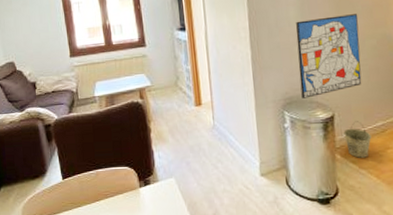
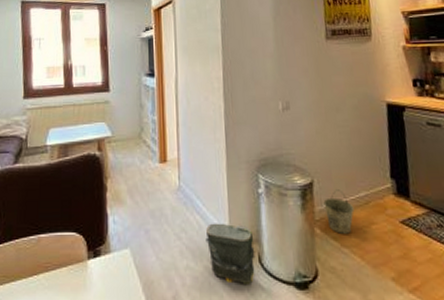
bag: none [239,154,283,202] -> present [205,223,256,284]
wall art: present [296,14,362,99] -> none [273,70,343,161]

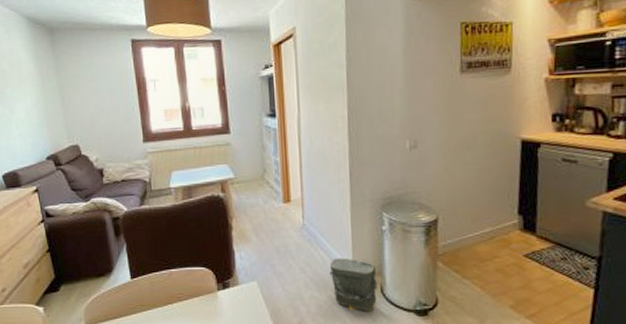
bucket: present [323,189,354,234] -> none [447,226,478,267]

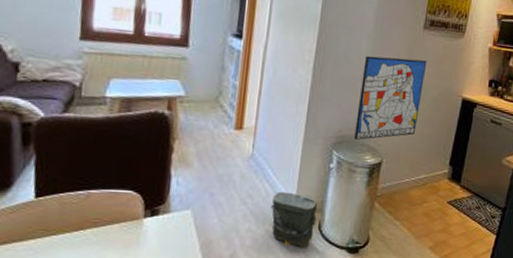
wall art: none [400,106,471,199] -> present [354,55,427,140]

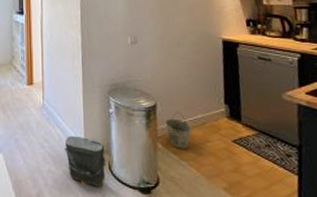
wall art: present [354,55,427,140] -> none [123,11,183,86]
bucket: none [387,171,413,209] -> present [165,112,192,149]

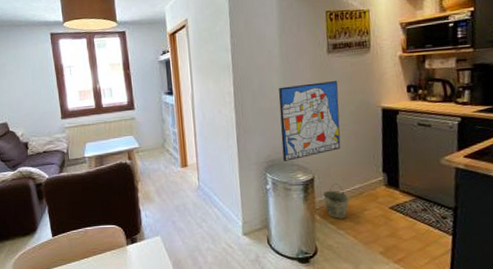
bag: present [64,136,106,187] -> none [222,214,265,260]
wall art: none [123,11,183,86] -> present [278,81,341,161]

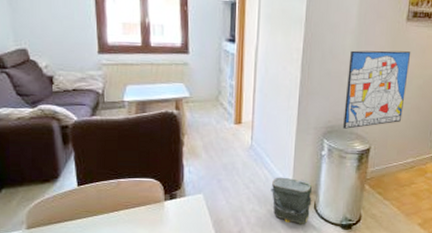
bag: none [222,214,265,260] -> present [271,177,313,224]
bucket: present [323,183,350,219] -> none [376,155,400,190]

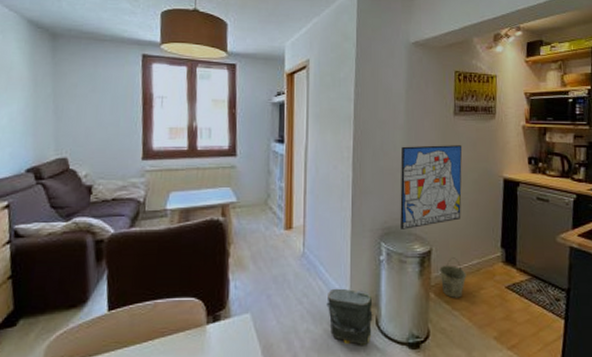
bucket: none [376,155,400,190] -> present [439,257,467,298]

